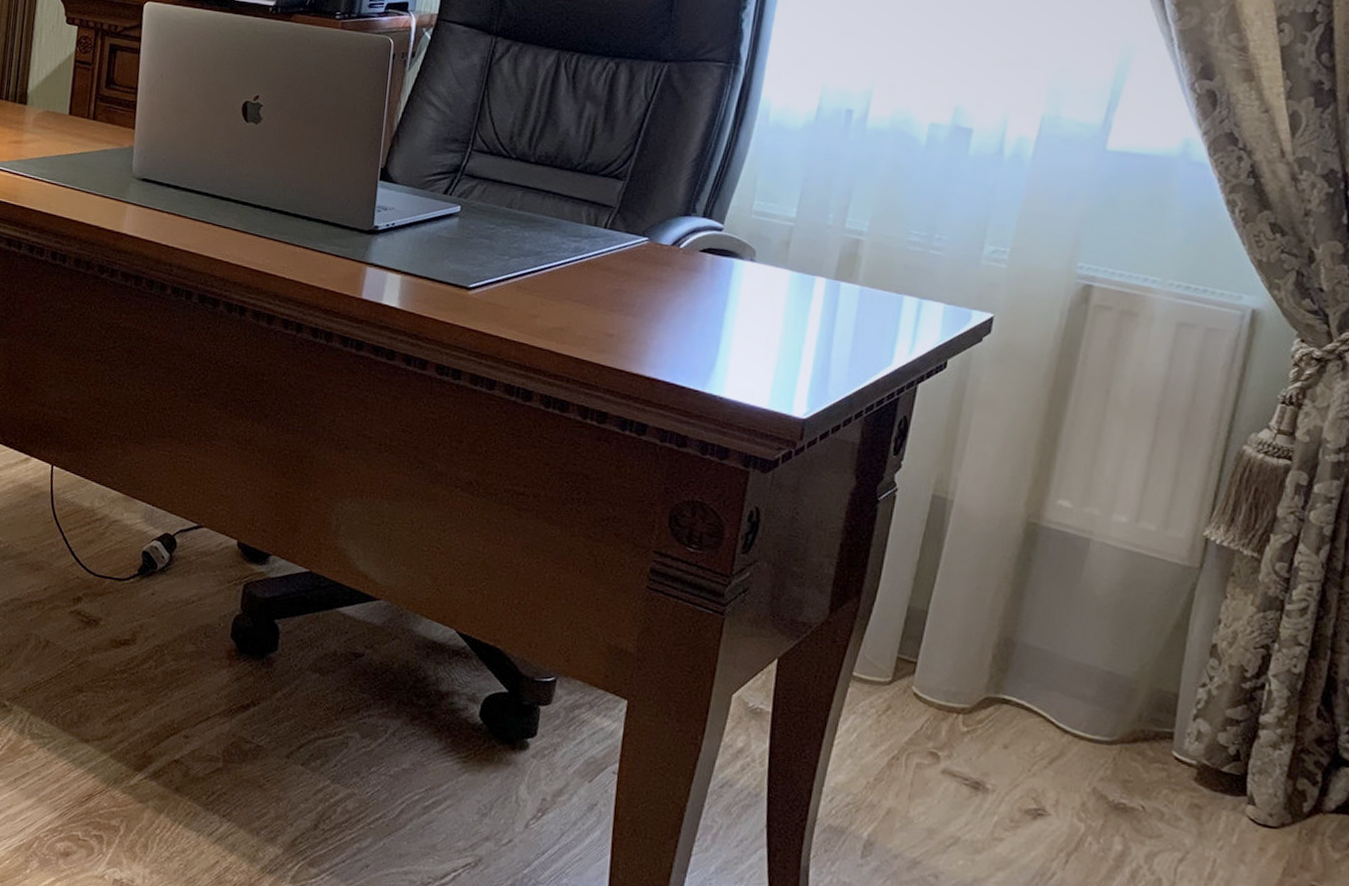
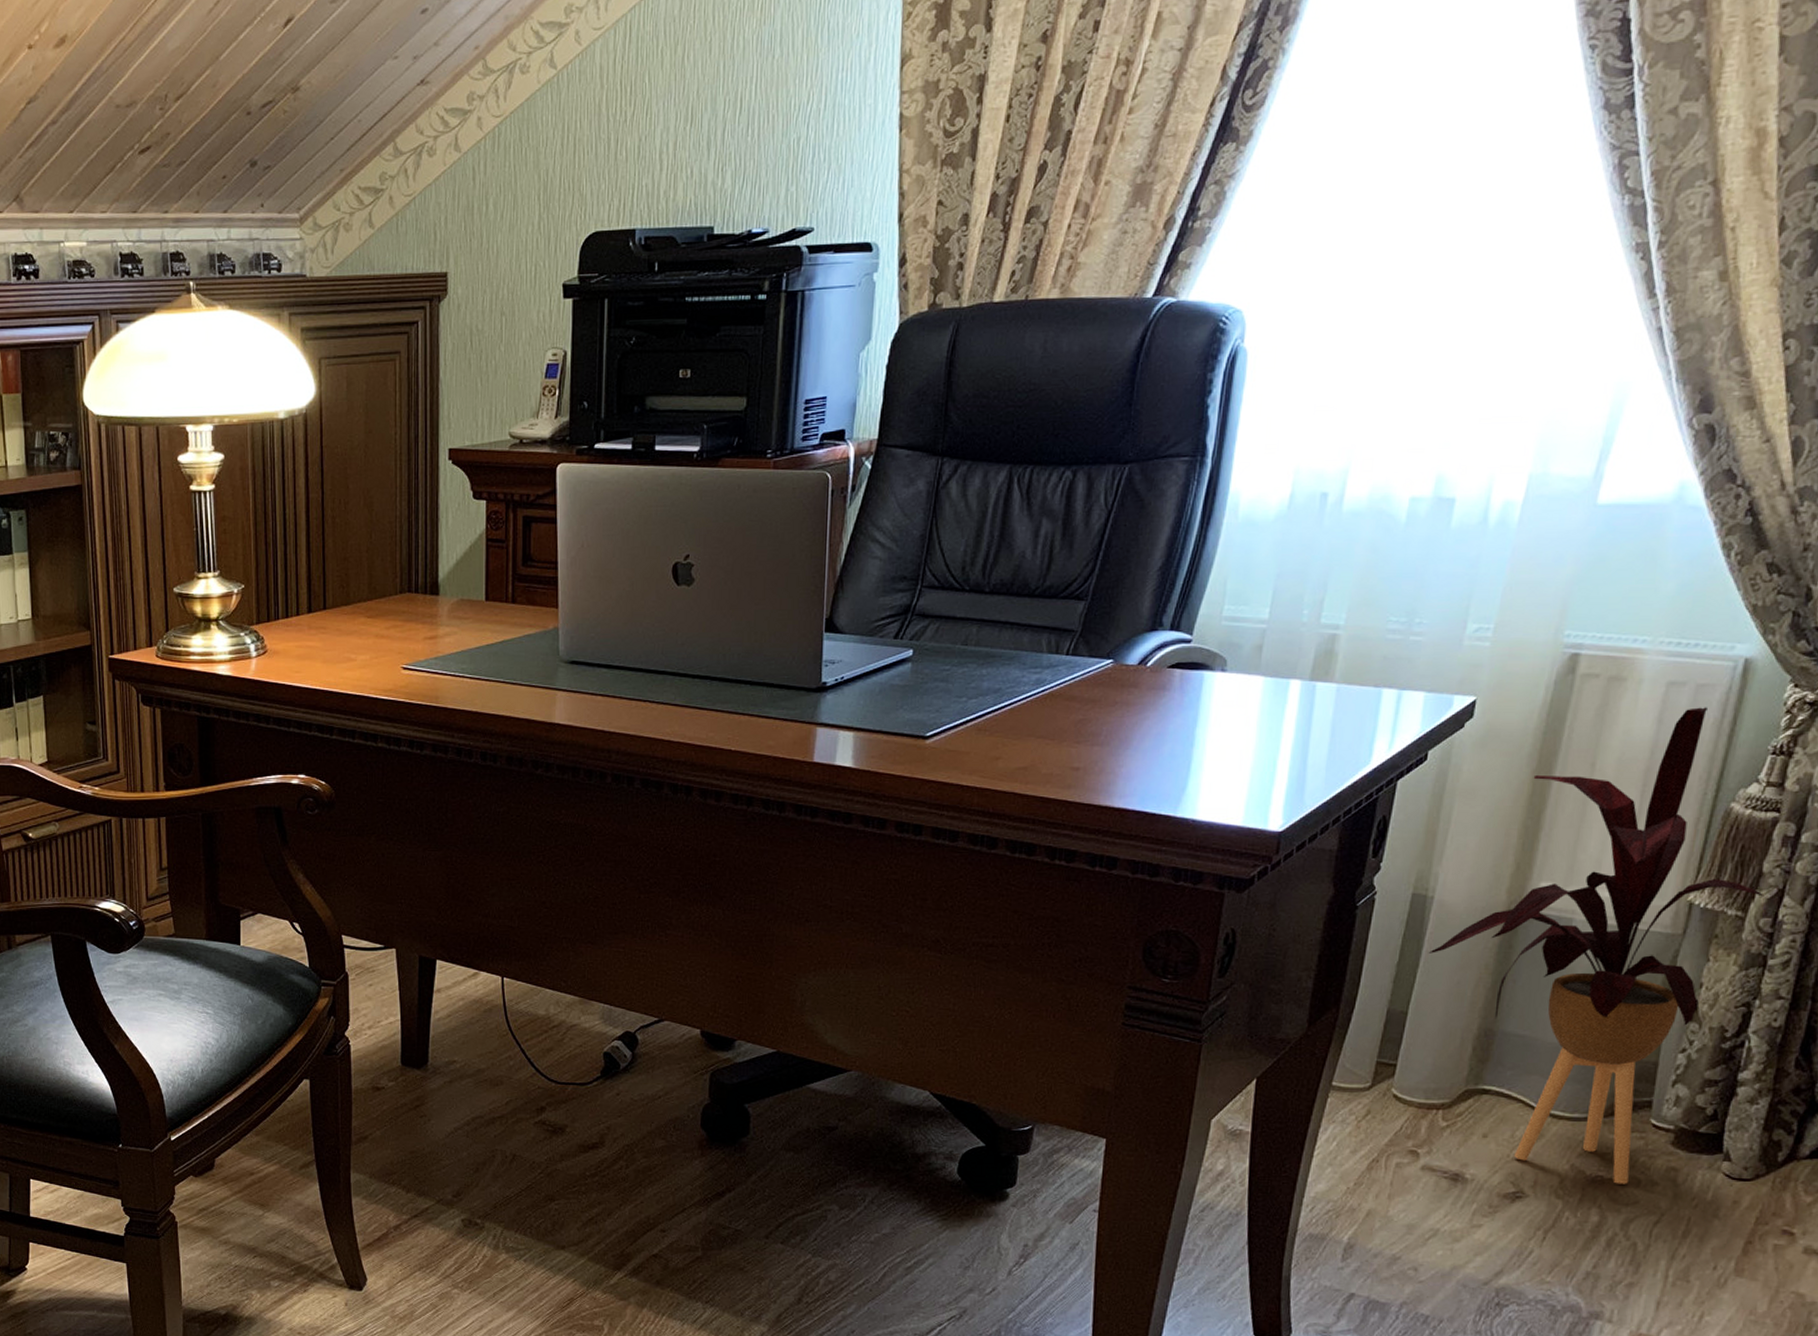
house plant: none [948,349,1278,816] -> present [1428,707,1763,1184]

